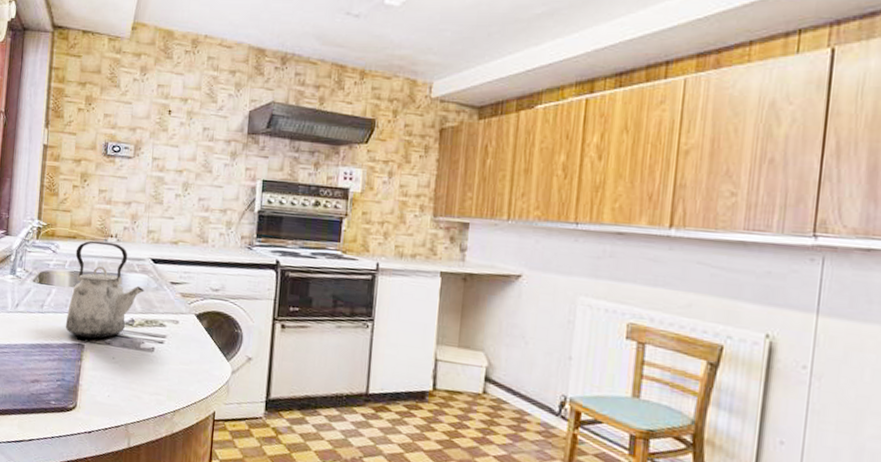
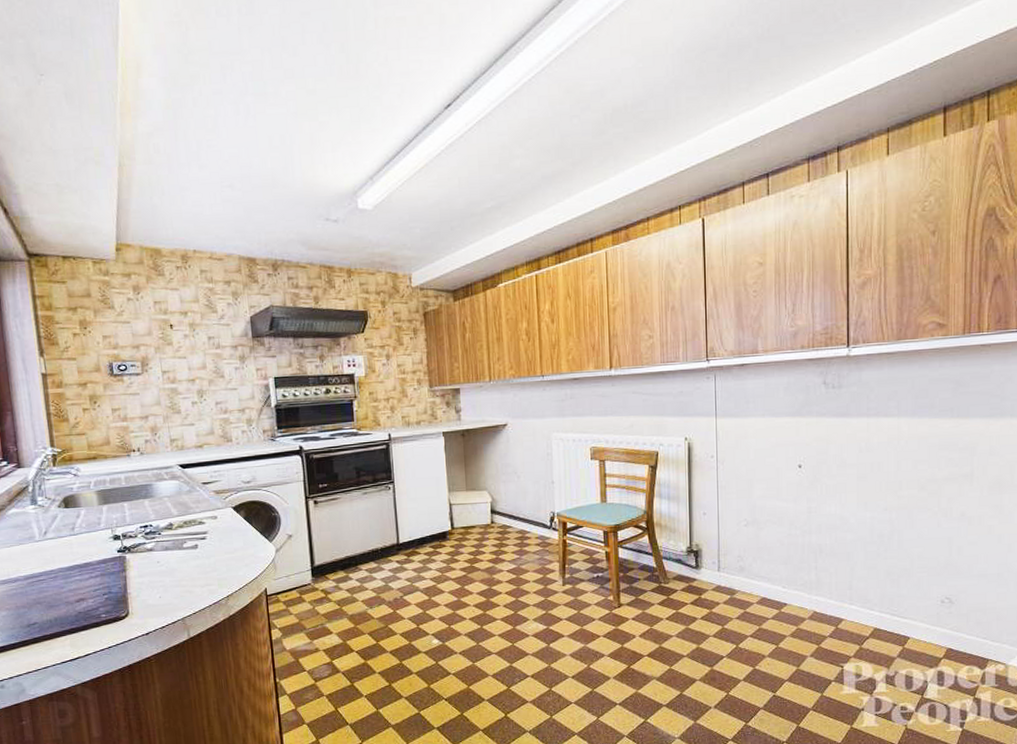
kettle: present [65,240,144,339] -> none [98,456,177,549]

